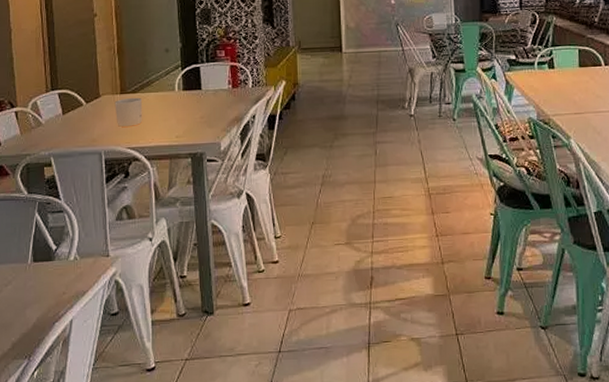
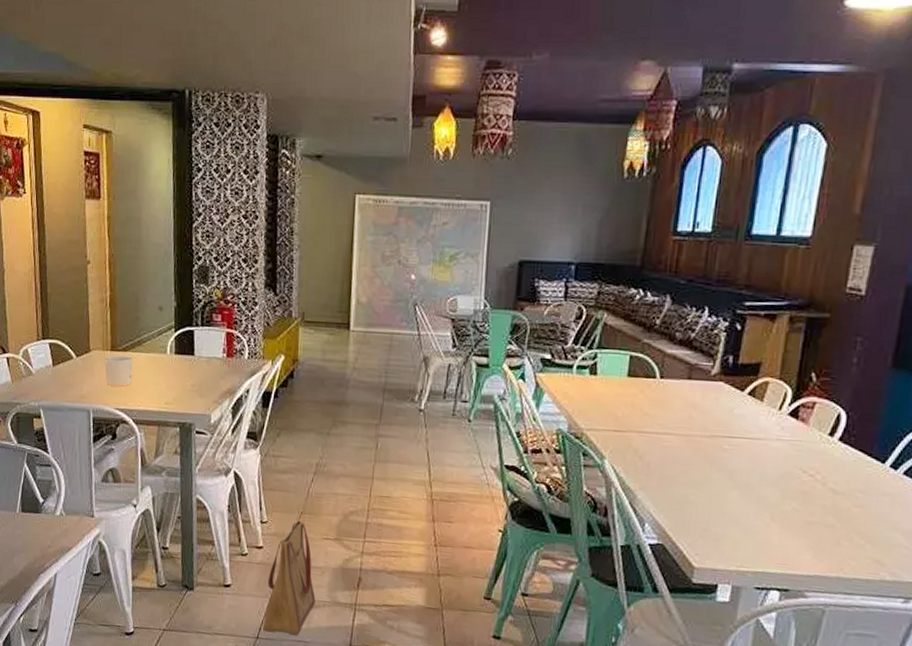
shopping bag: none [284,231,333,344] -> present [262,520,316,636]

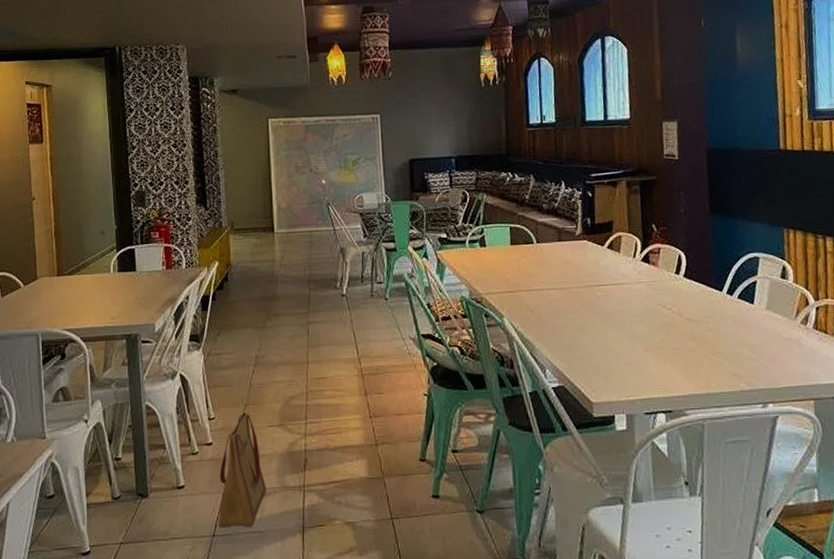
mug: present [104,355,133,387] -> none [51,279,79,310]

